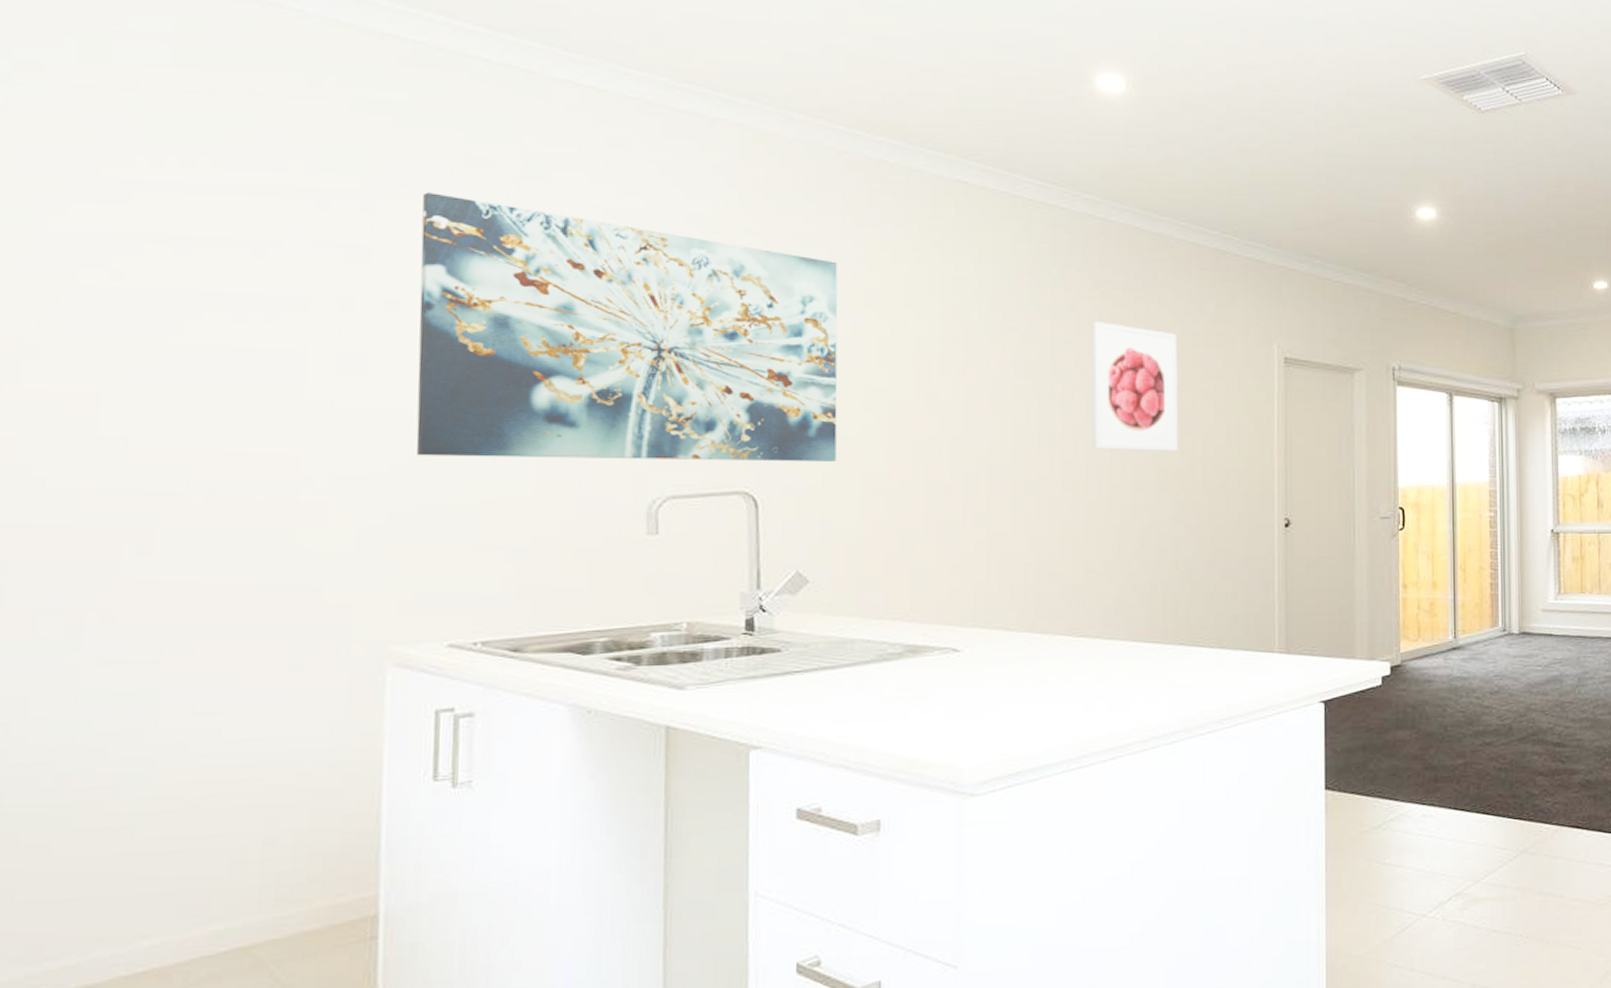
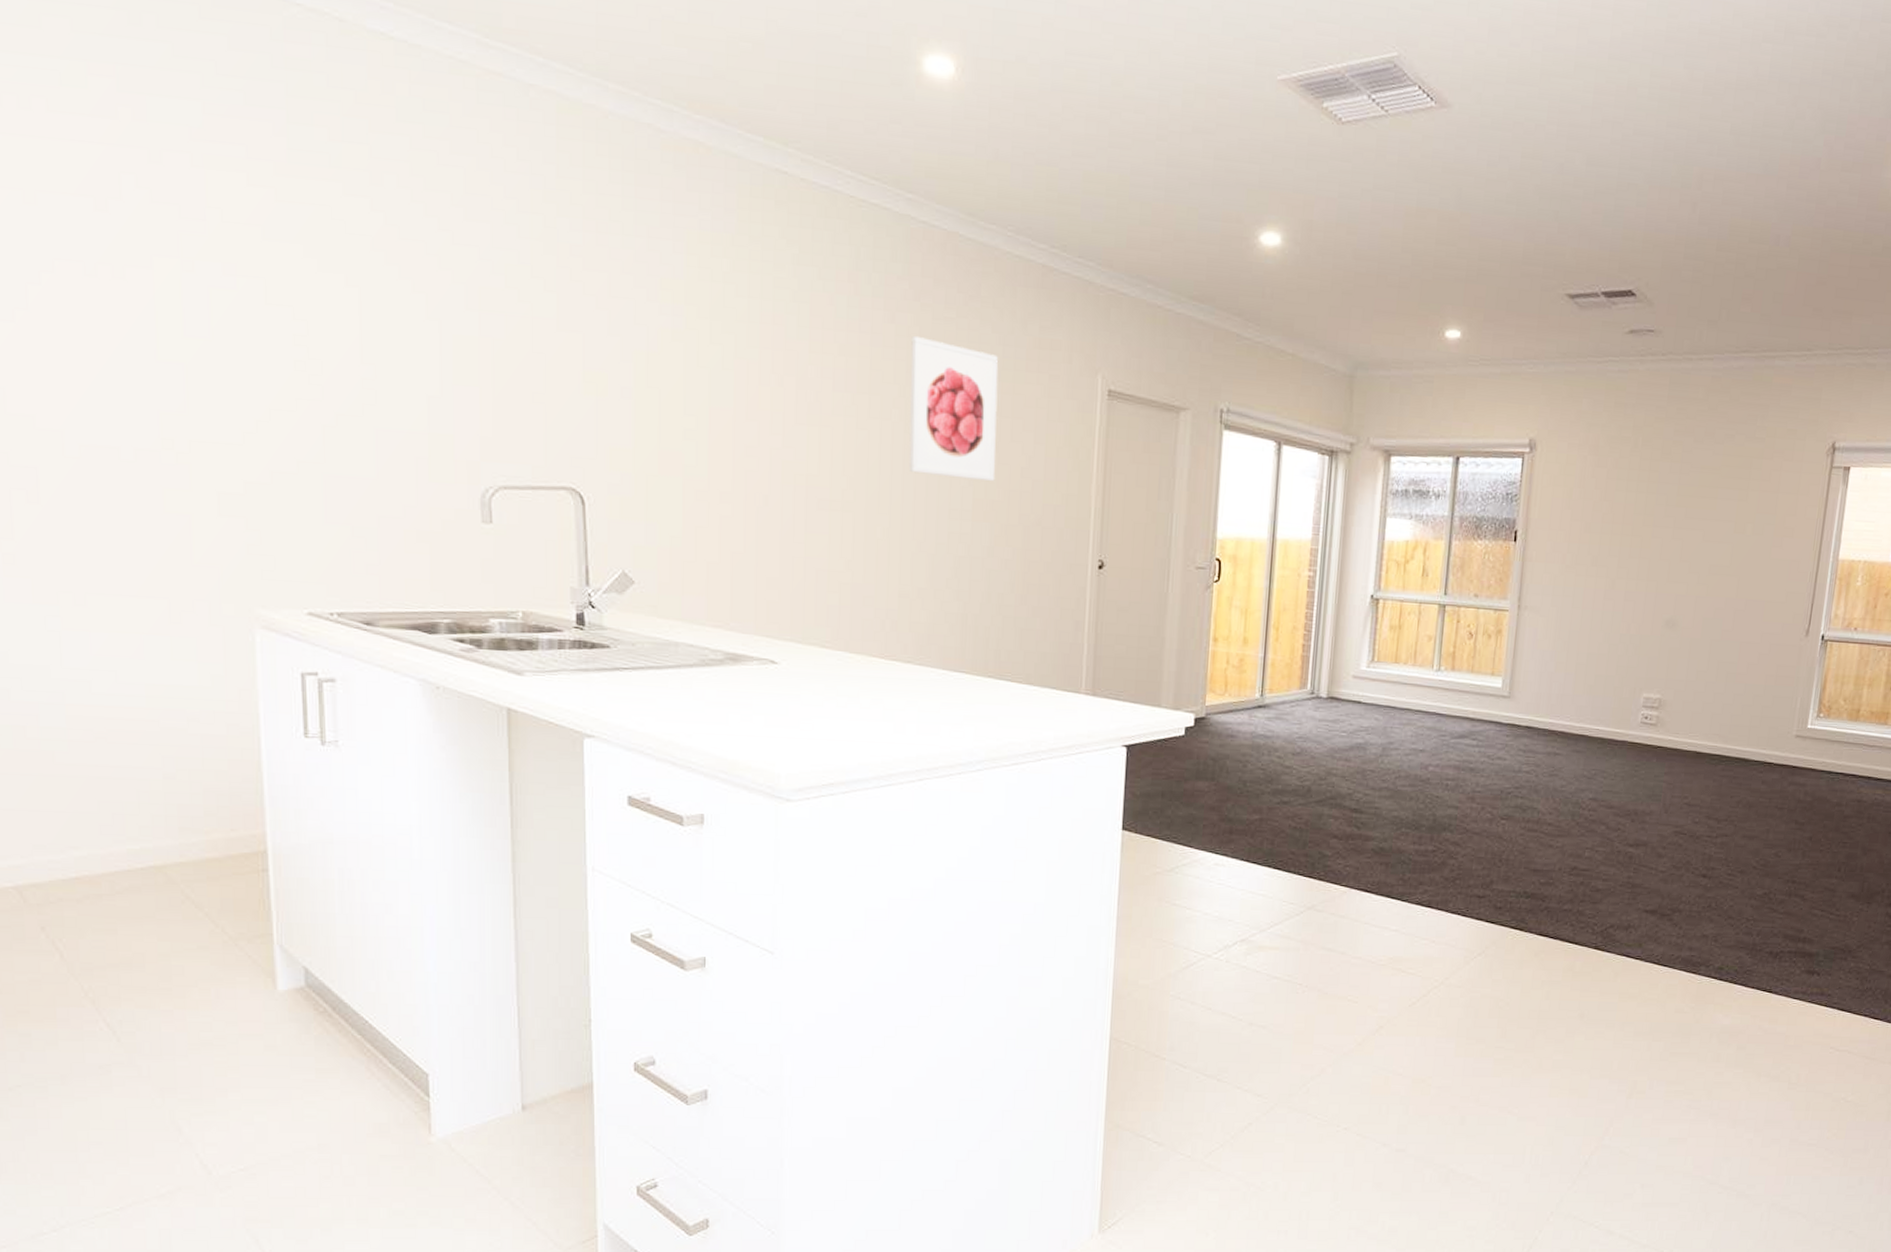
wall art: present [416,192,838,462] -> none [249,150,659,464]

